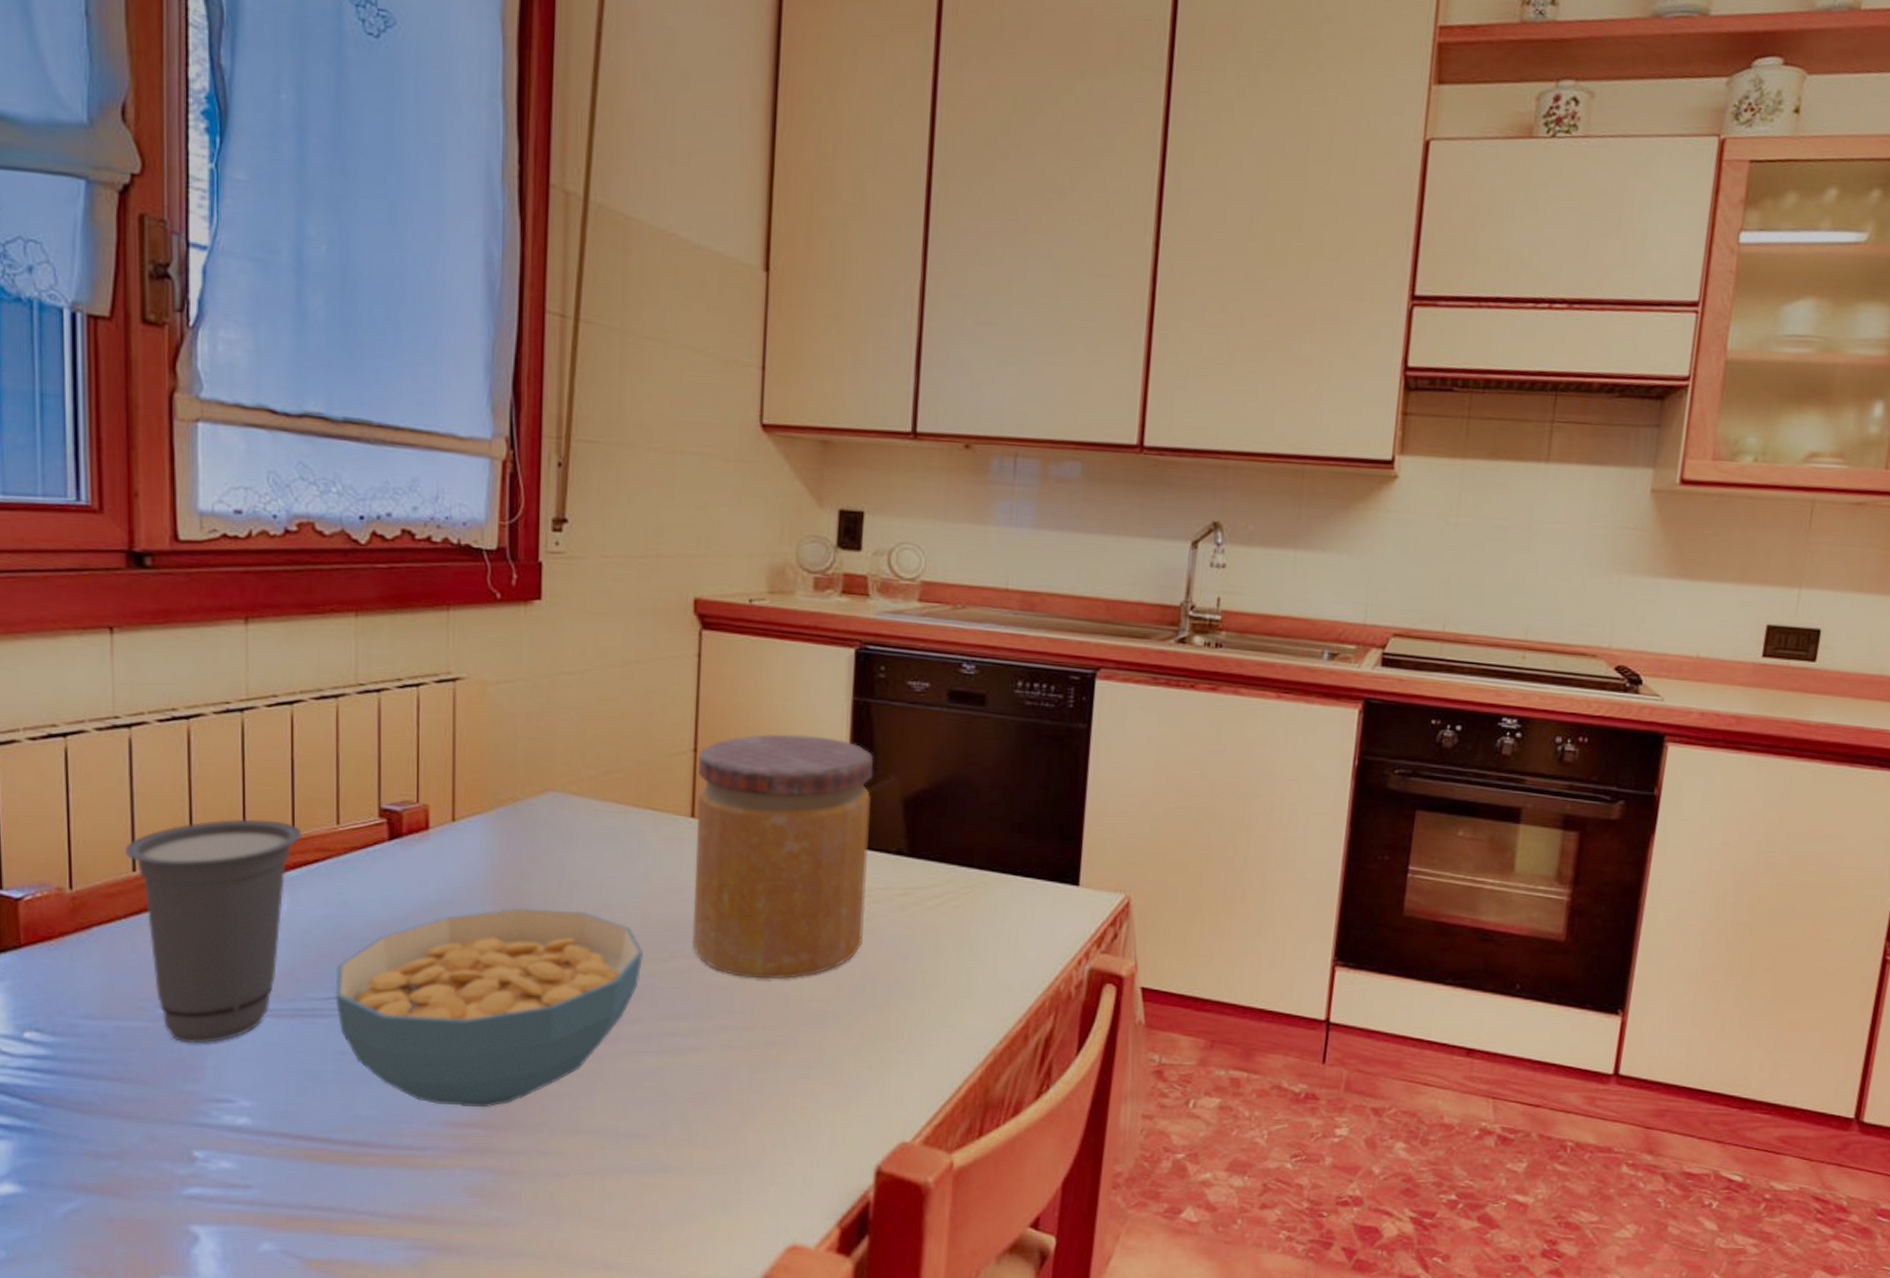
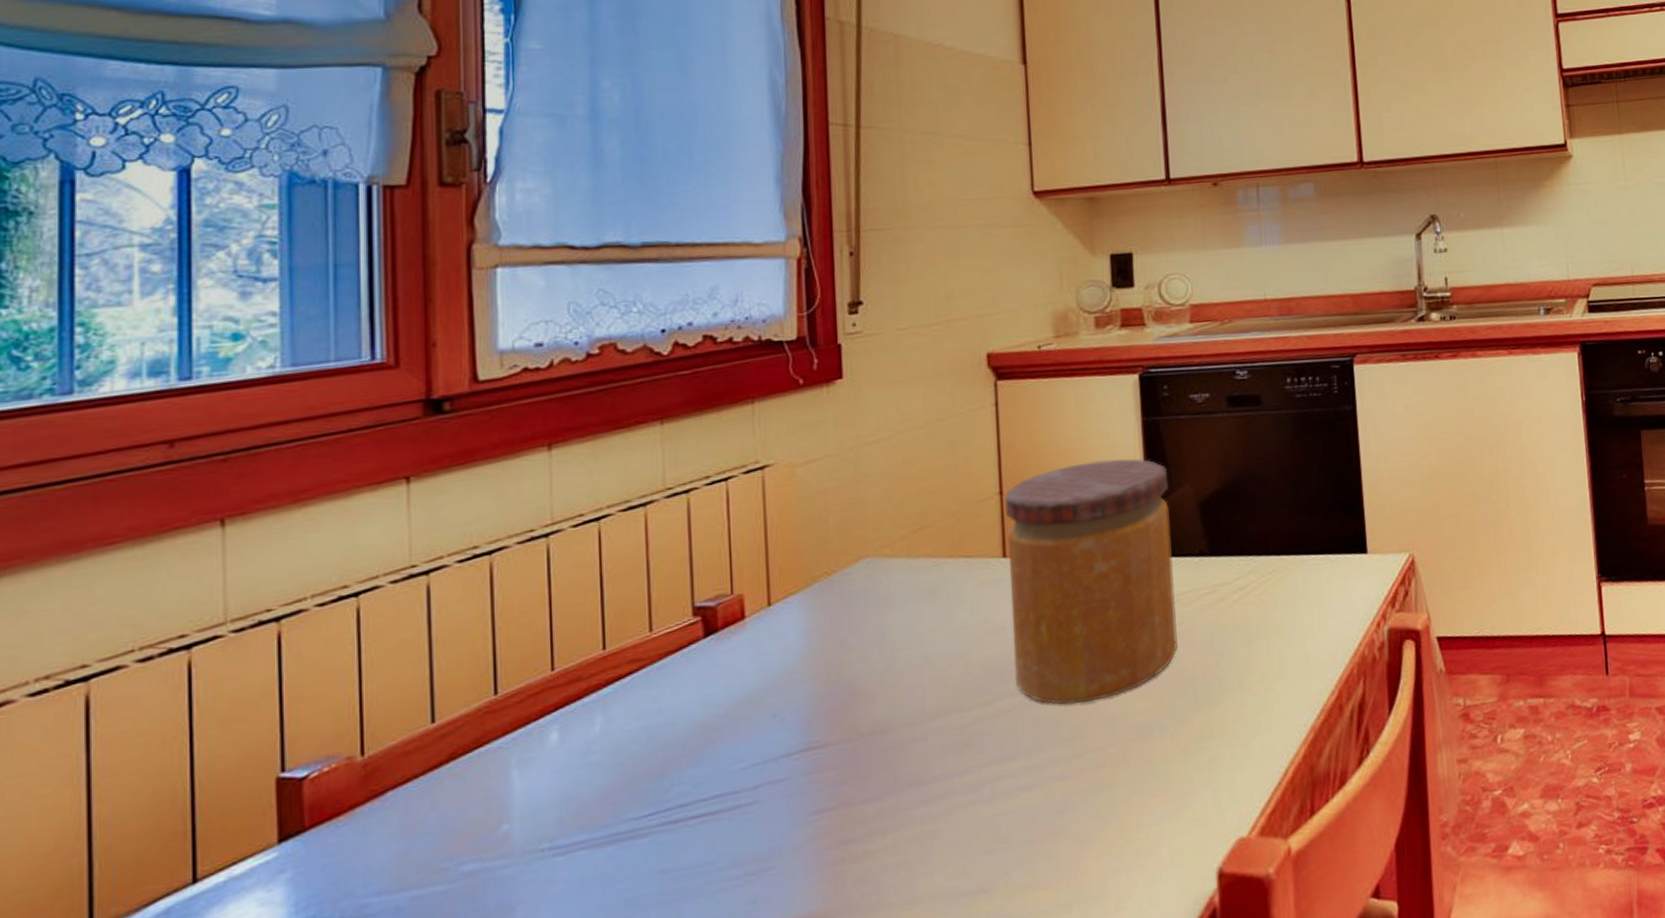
cup: present [125,819,302,1044] -> none [423,640,614,898]
cereal bowl: present [335,908,643,1108] -> none [654,670,969,905]

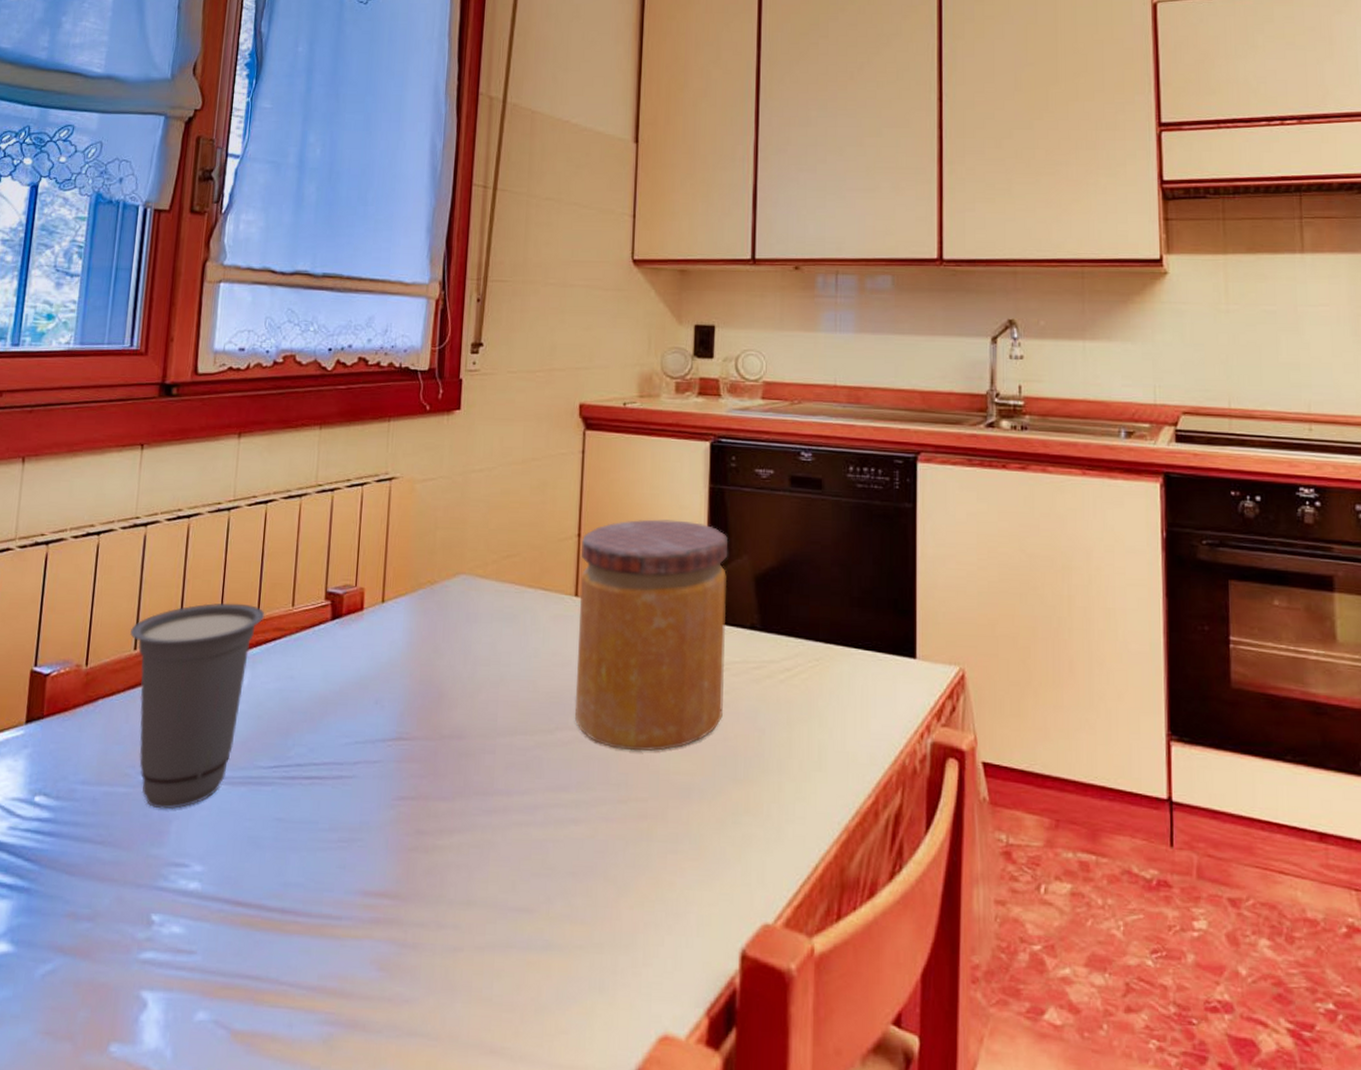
cup: none [423,640,614,898] -> present [130,603,265,810]

